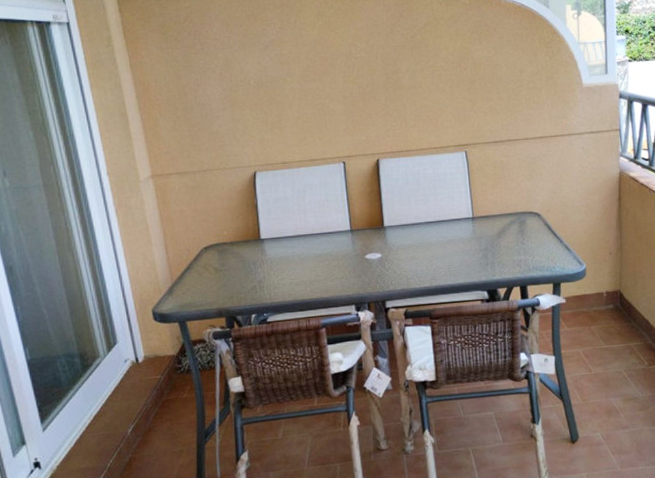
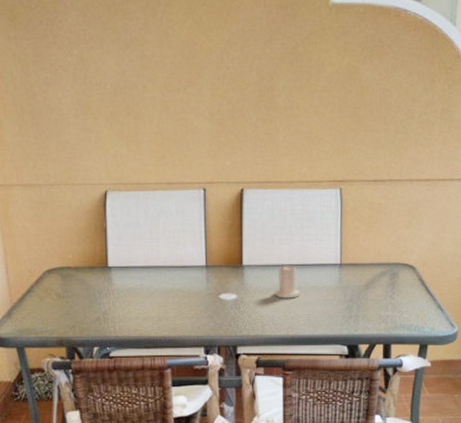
candle: none [416,222,440,253] -> present [275,264,301,299]

